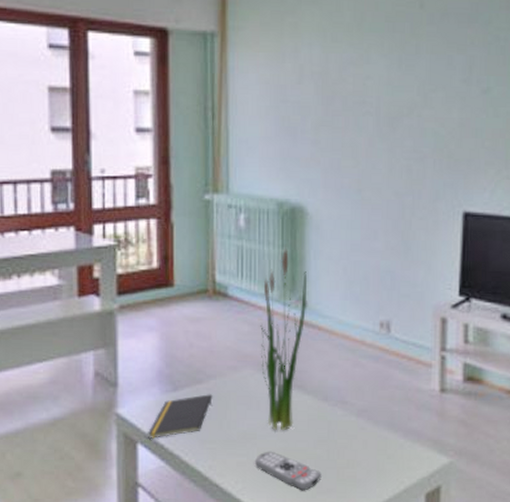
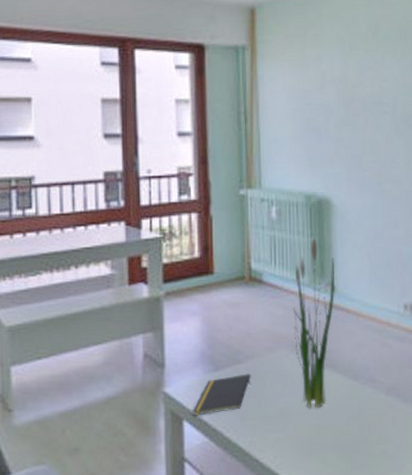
remote control: present [254,451,322,491] -> none [291,427,355,466]

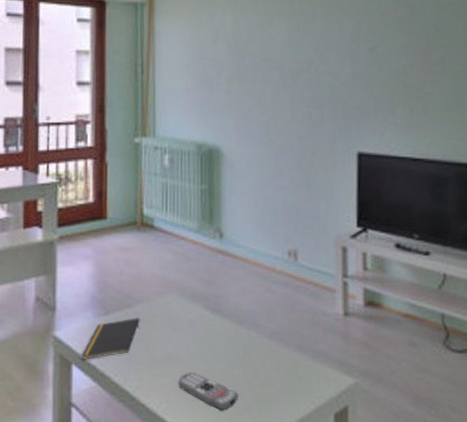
remote control: none [291,427,355,466] -> present [177,372,239,411]
plant: present [293,235,336,407] -> none [182,183,224,352]

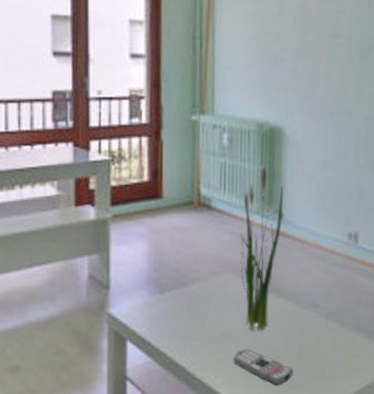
notepad: present [81,318,140,360] -> none [135,296,196,336]
plant: none [182,183,224,352] -> present [240,163,283,330]

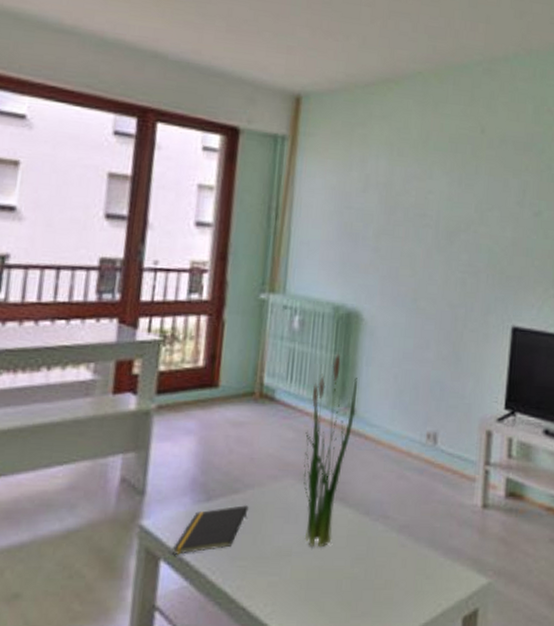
notepad: none [135,296,196,336] -> present [172,505,249,555]
remote control: present [232,349,294,386] -> none [286,569,357,615]

